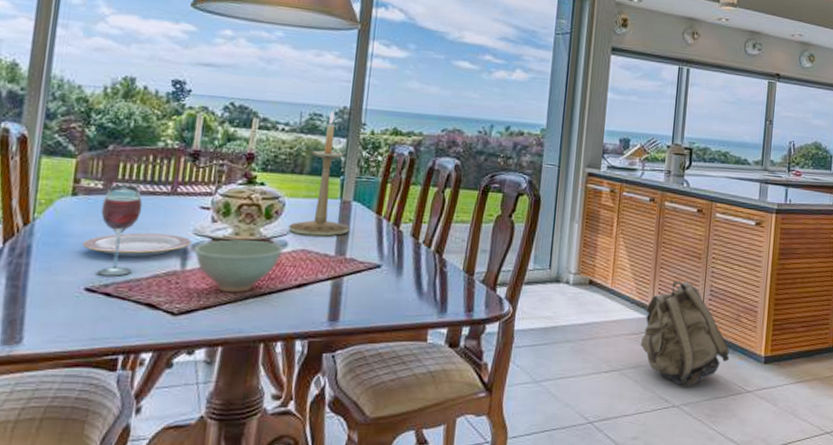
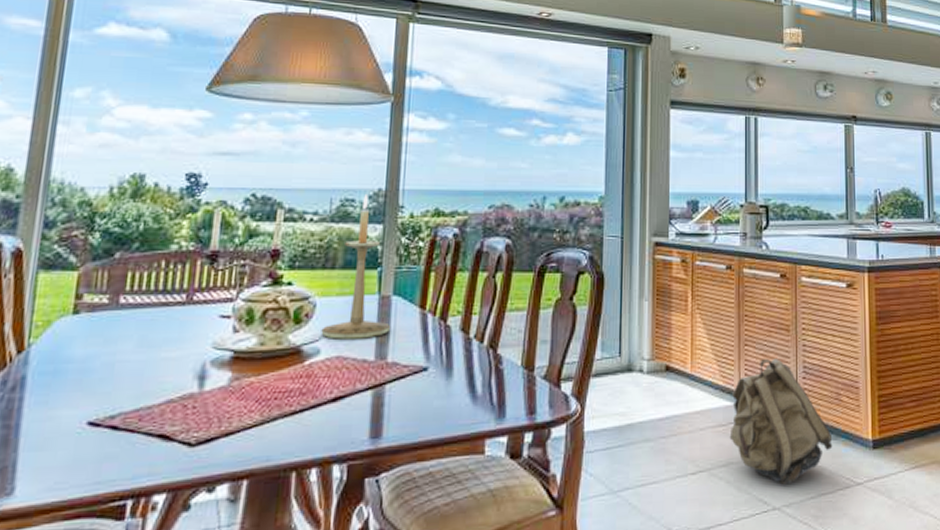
plate: present [81,233,191,258] -> none [84,351,210,382]
wineglass: present [96,184,143,276] -> none [101,297,154,406]
bowl: present [193,239,283,293] -> none [213,350,316,415]

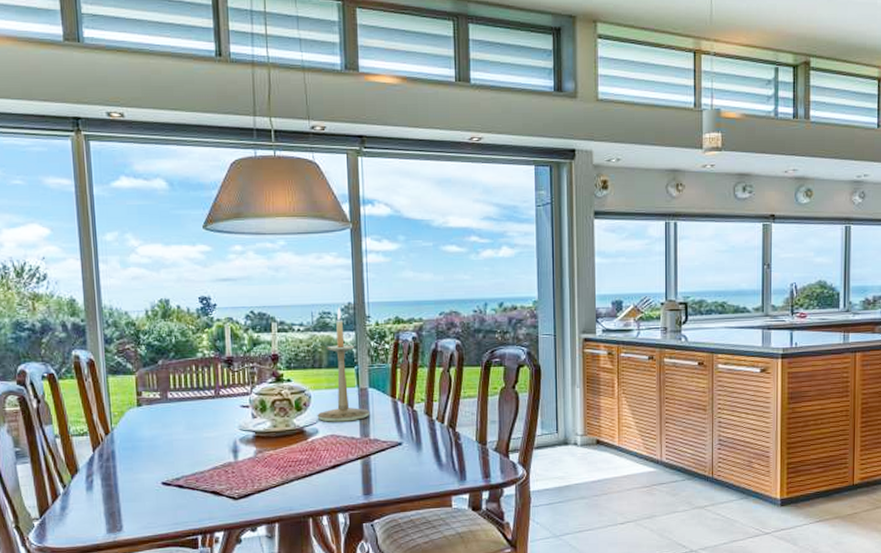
backpack: present [729,359,833,486] -> none [653,433,744,534]

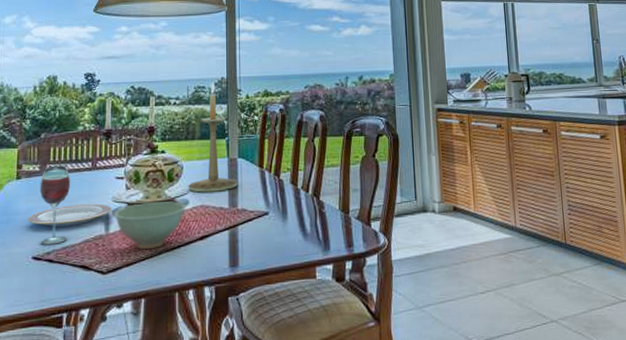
plate: none [152,432,239,455] -> present [27,204,111,228]
wineglass: none [162,393,195,471] -> present [39,165,71,245]
bowl: none [241,430,316,477] -> present [114,201,186,250]

